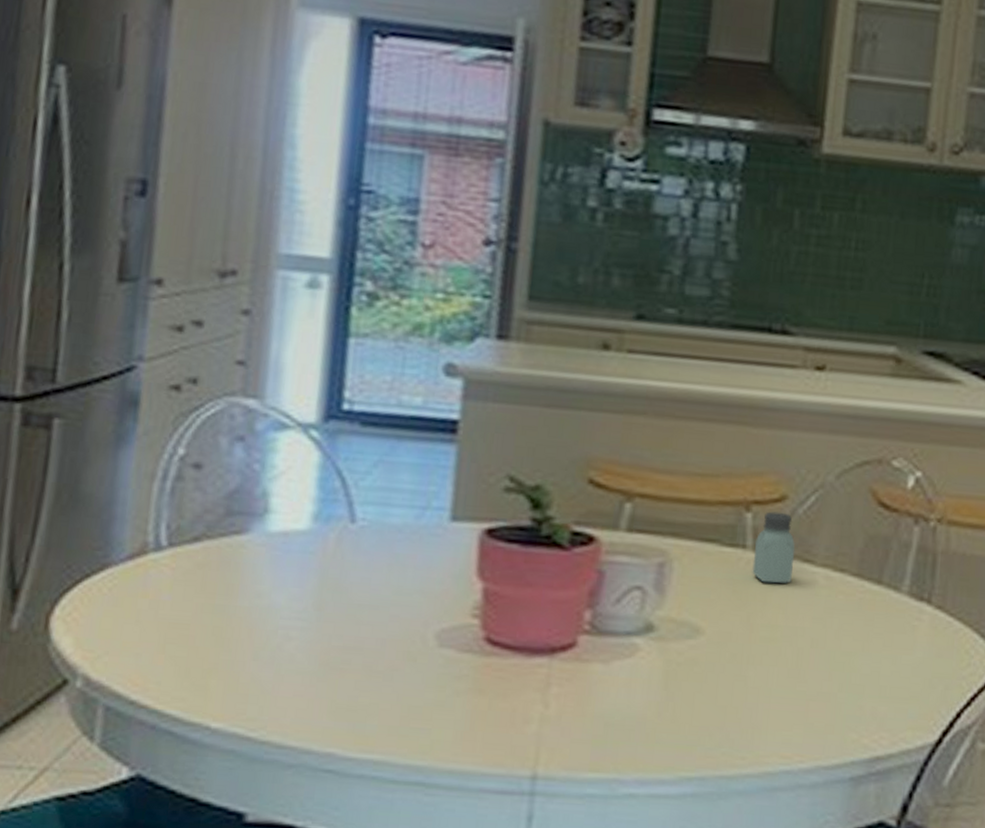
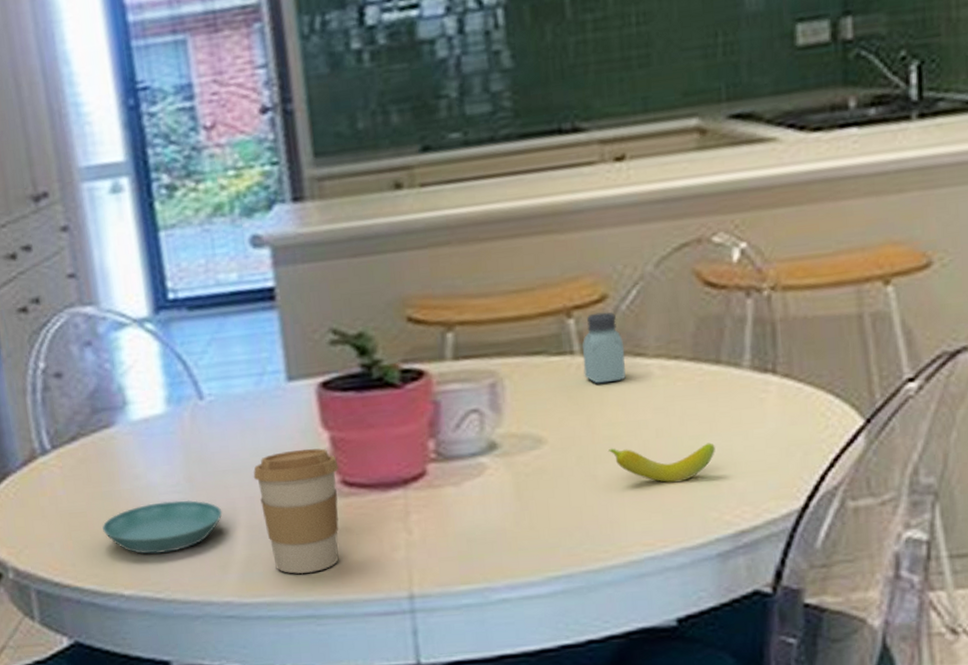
saucer: none [204,627,347,687] -> present [102,500,223,554]
coffee cup: none [390,595,486,734] -> present [253,448,339,574]
fruit: none [762,650,864,697] -> present [607,442,715,483]

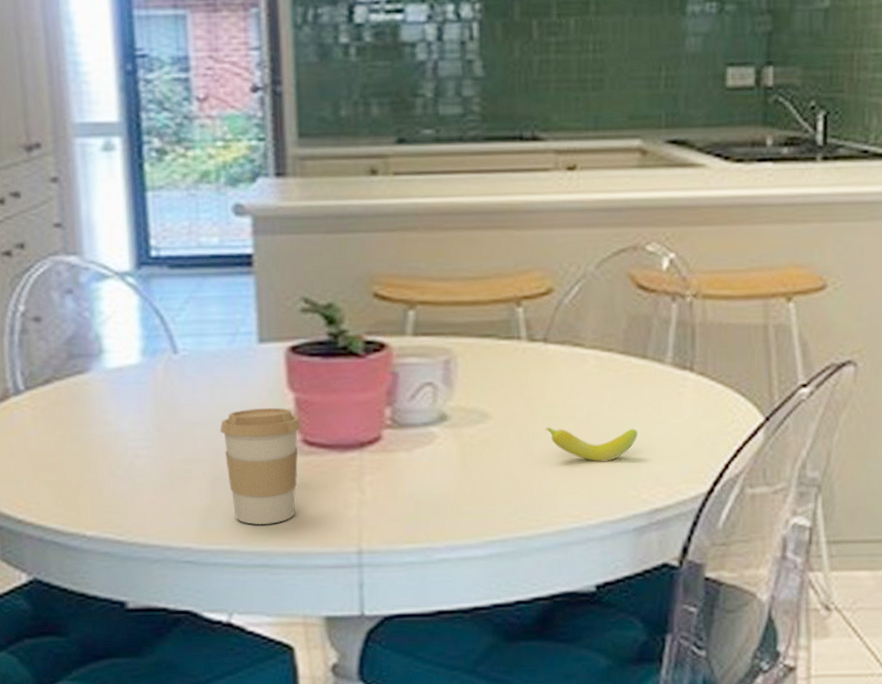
saucer: present [102,500,223,554] -> none [70,448,188,498]
saltshaker: present [582,312,626,384] -> none [528,304,566,368]

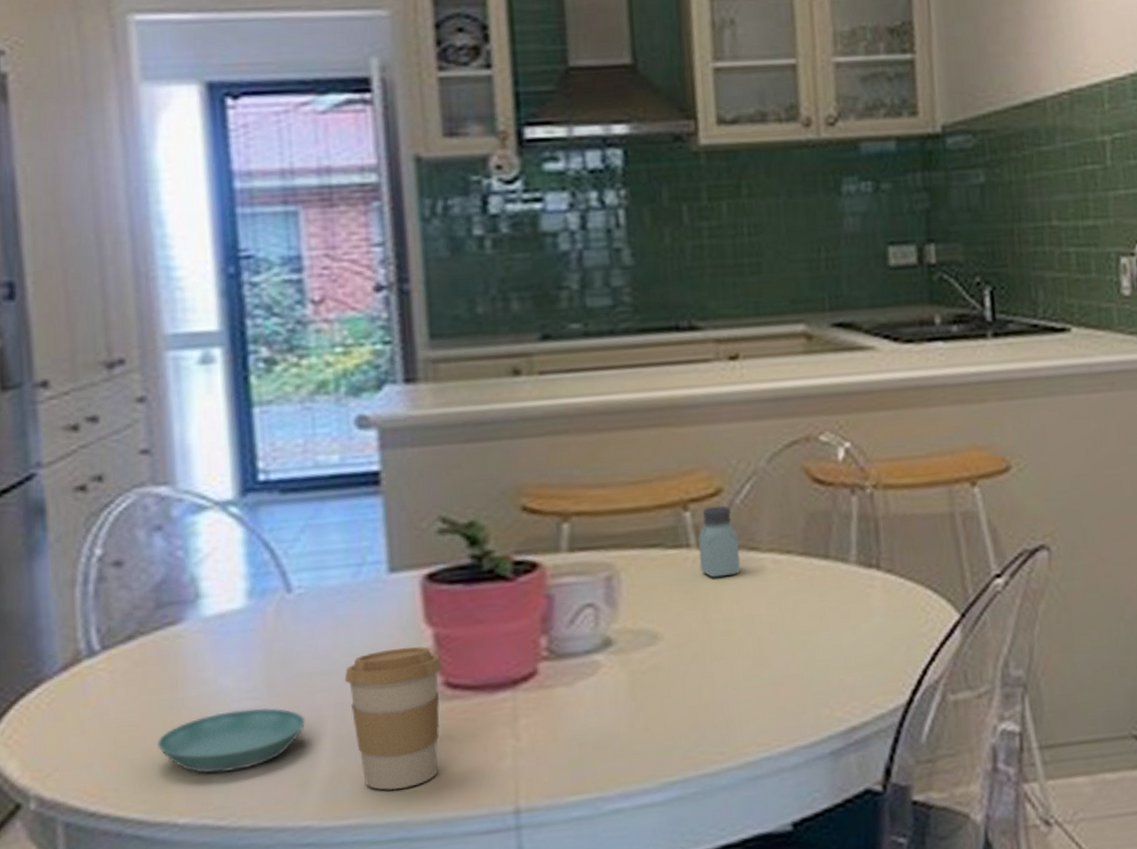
saucer: none [70,448,188,498] -> present [157,707,306,773]
saltshaker: none [528,304,566,368] -> present [698,505,740,578]
fruit: present [545,427,638,462] -> none [723,637,826,680]

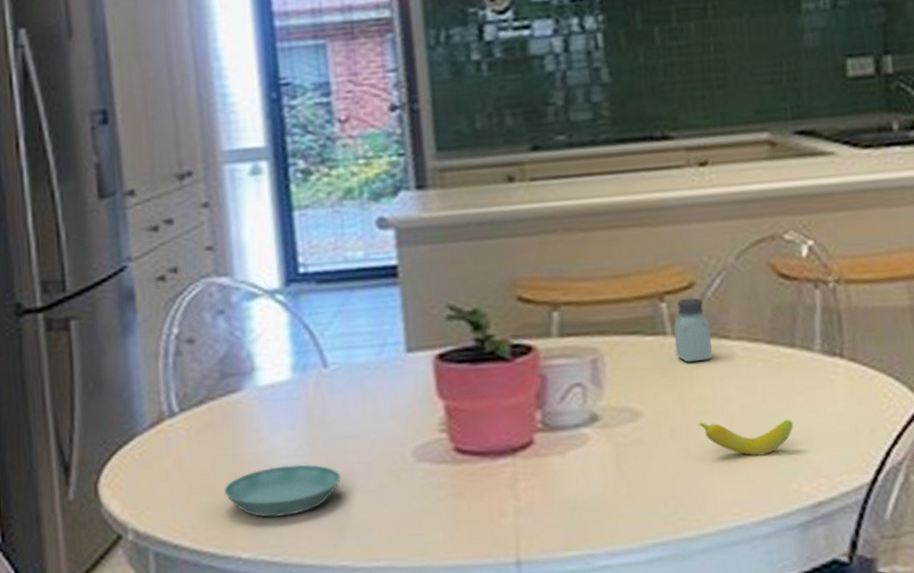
coffee cup: present [344,646,442,791] -> none [371,416,453,539]
fruit: none [723,637,826,680] -> present [698,419,793,456]

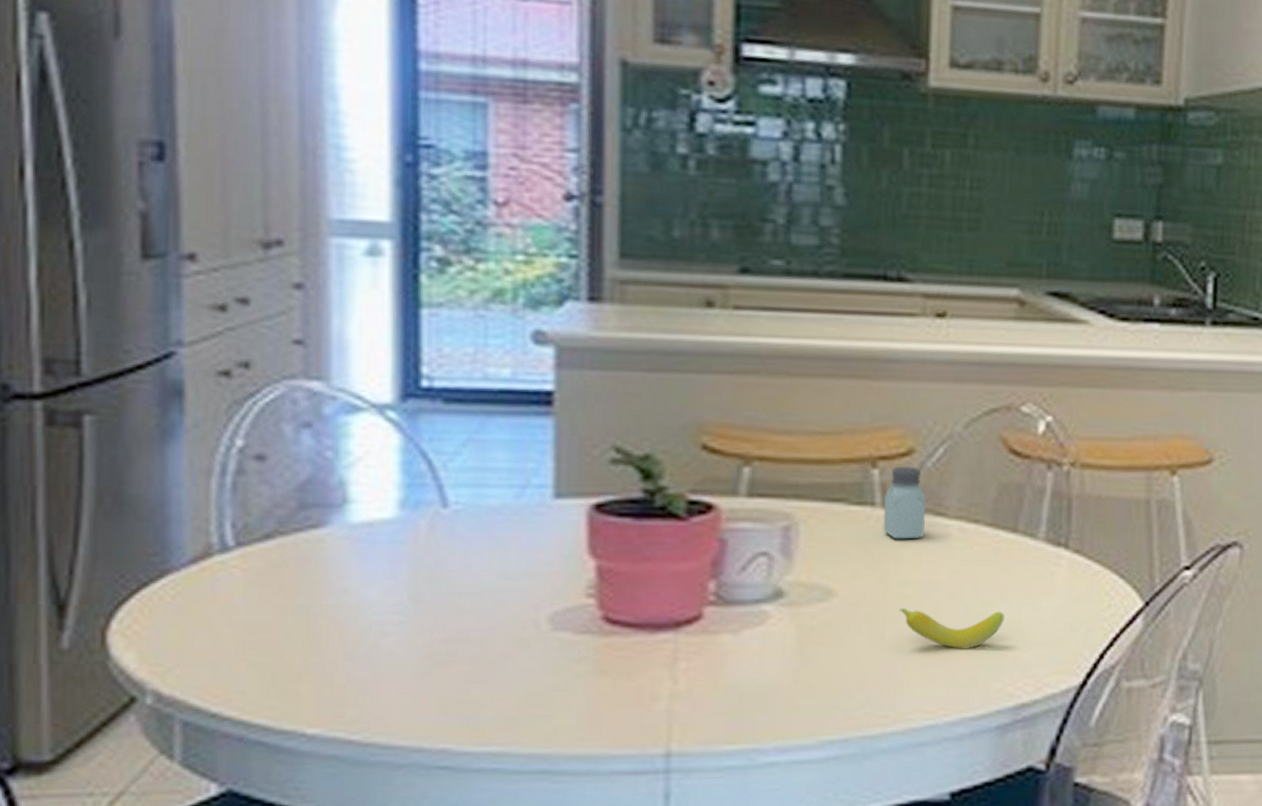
saucer: present [224,464,341,518] -> none [290,623,452,687]

